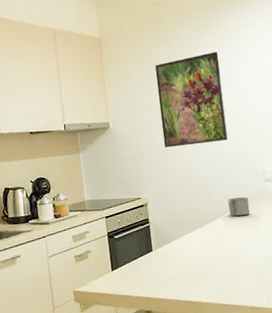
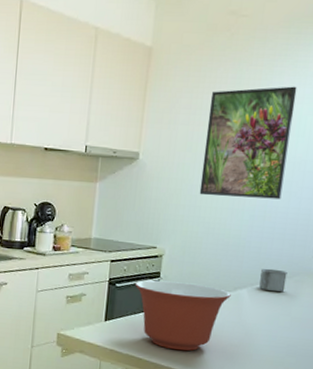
mixing bowl: none [130,222,210,284] -> present [135,280,231,351]

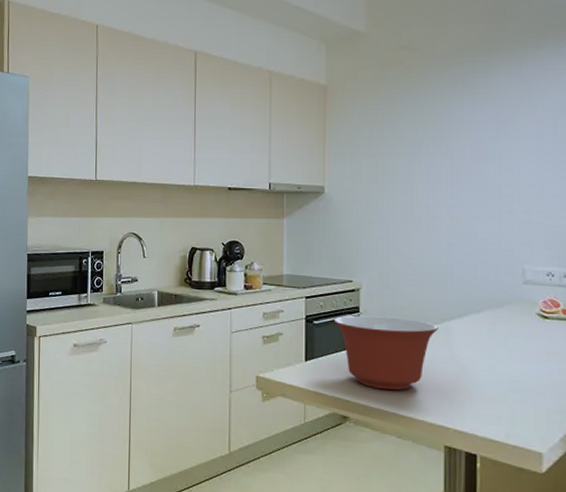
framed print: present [199,86,297,200] -> none [391,112,480,226]
mug: present [259,268,288,292] -> none [468,297,497,323]

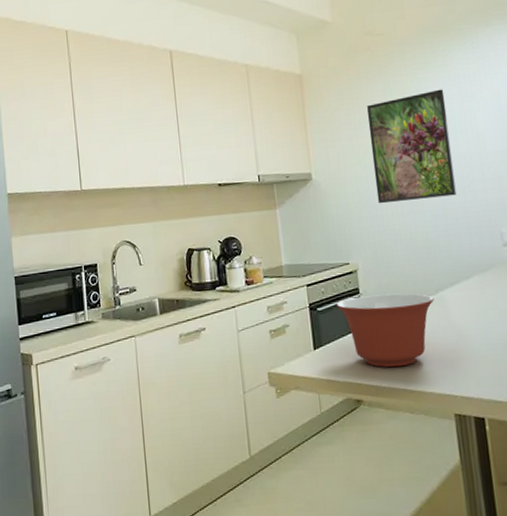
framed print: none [391,112,480,226] -> present [366,89,457,204]

